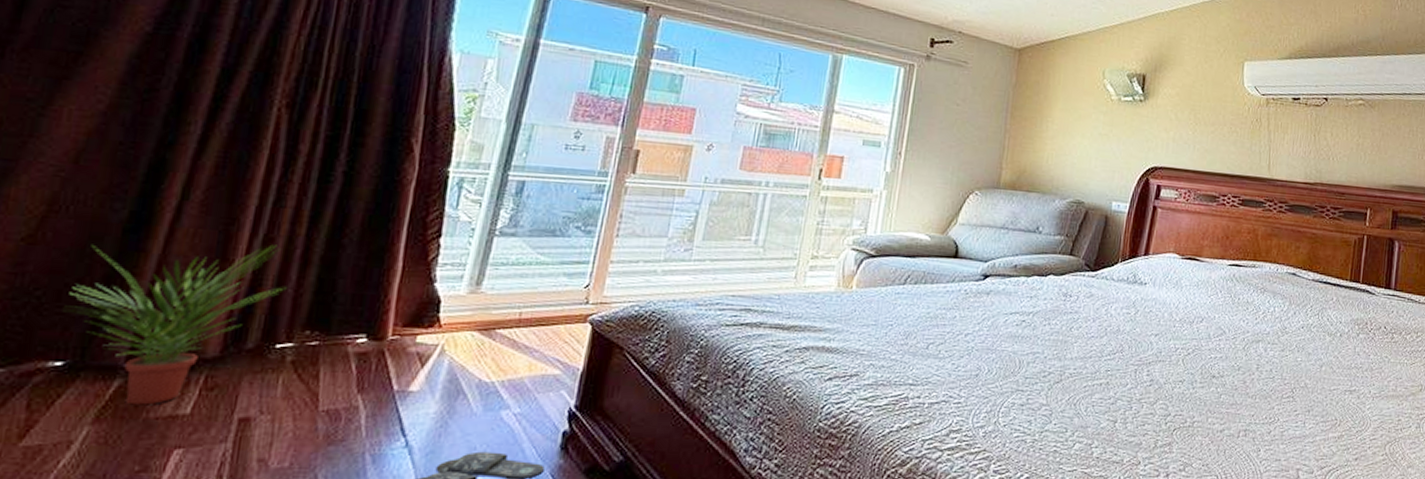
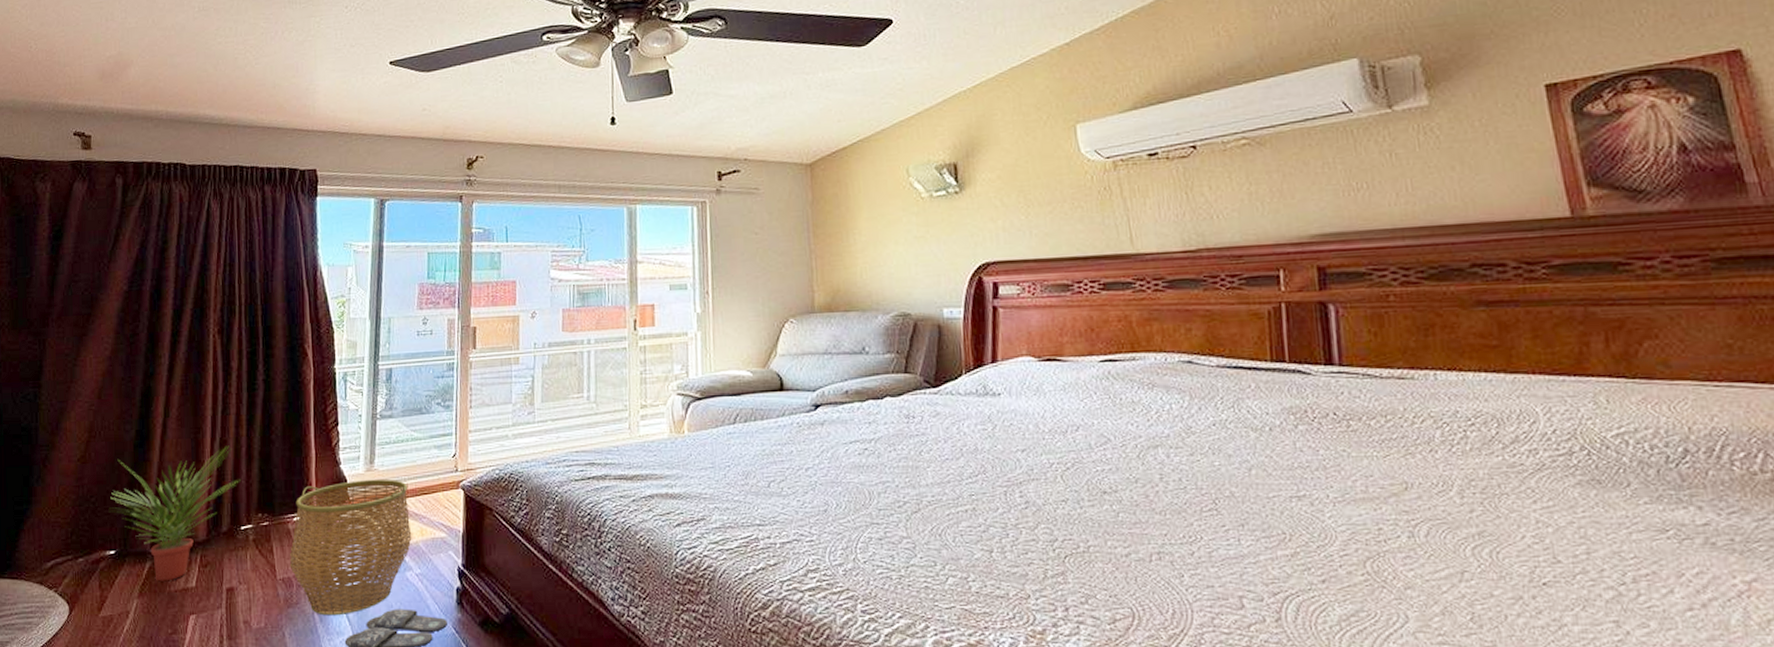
basket: none [340,302,522,457] -> present [289,478,412,616]

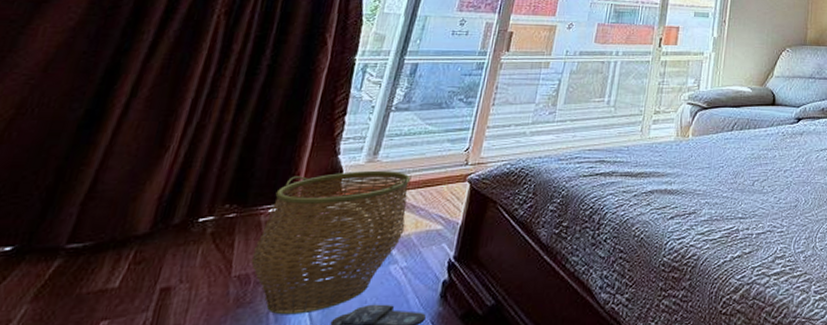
potted plant: present [109,445,241,581] -> none [18,131,212,282]

